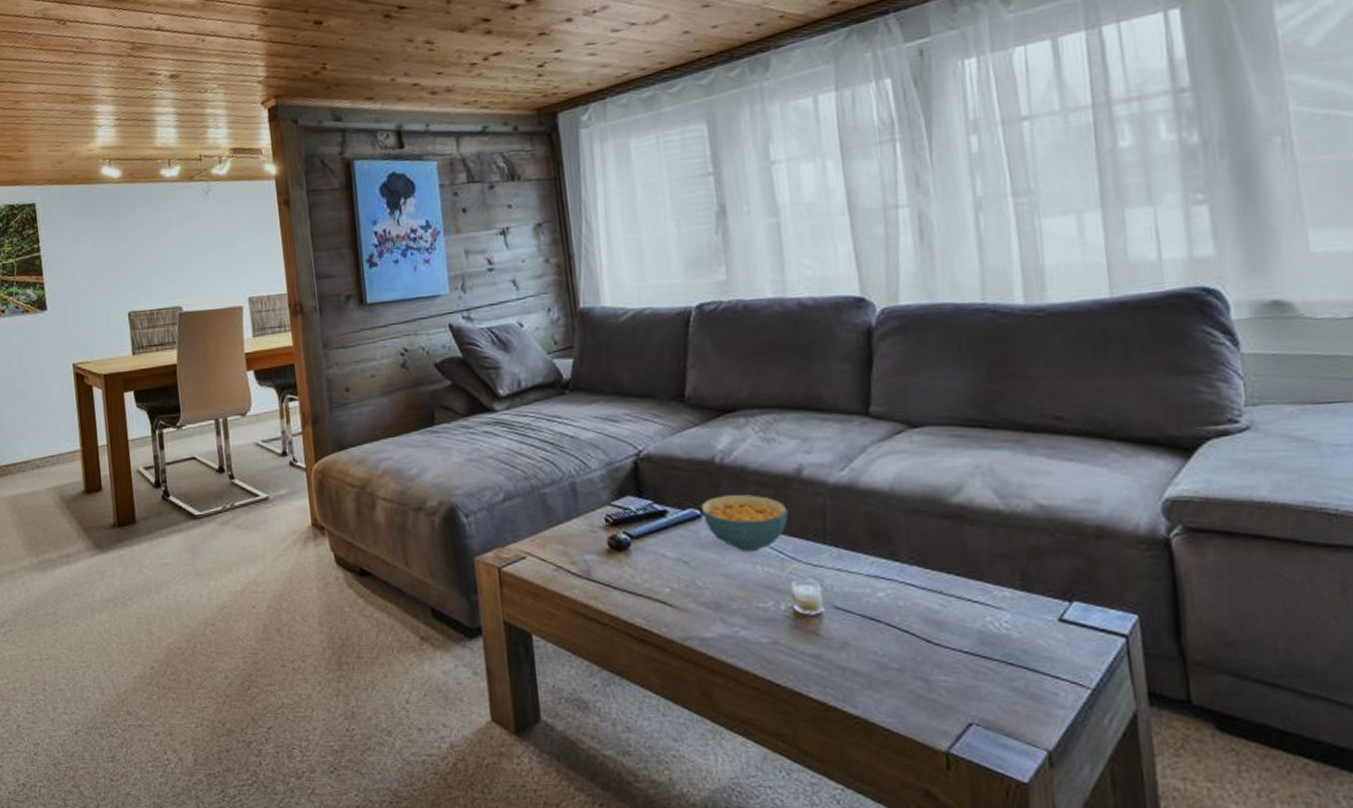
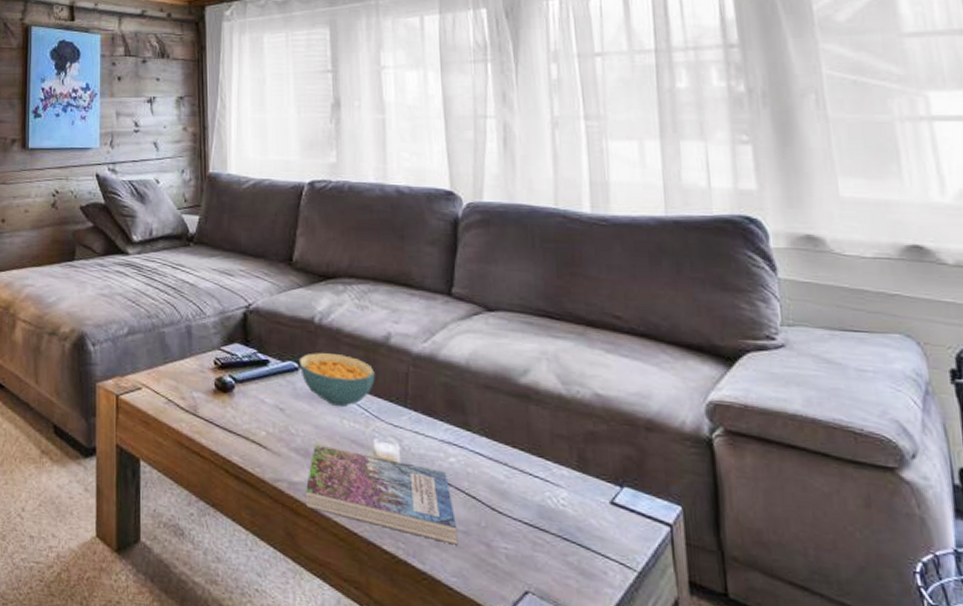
book: none [720,595,893,684] -> present [306,444,458,545]

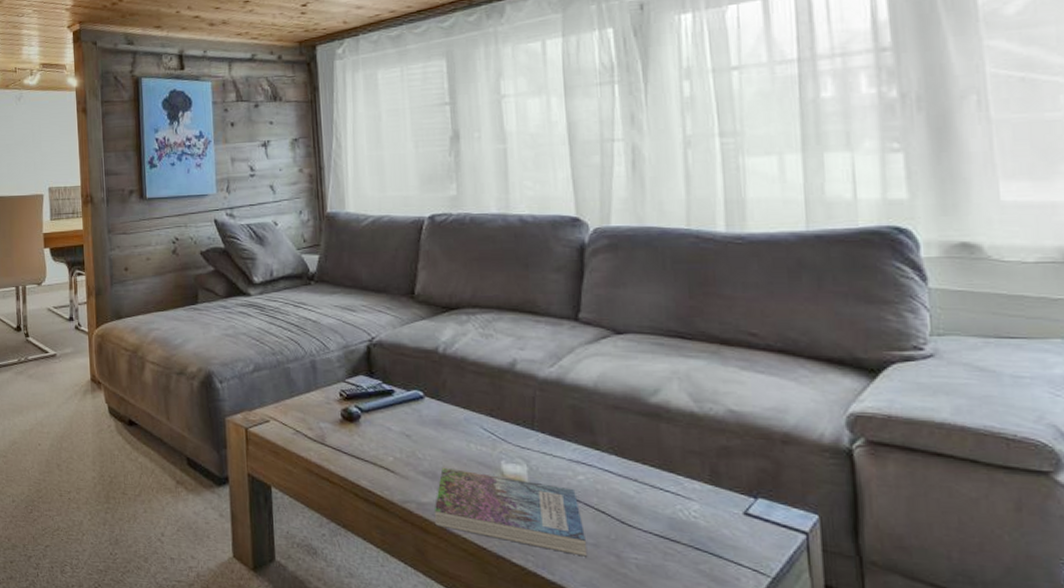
cereal bowl: present [298,353,375,406] -> none [423,381,501,431]

